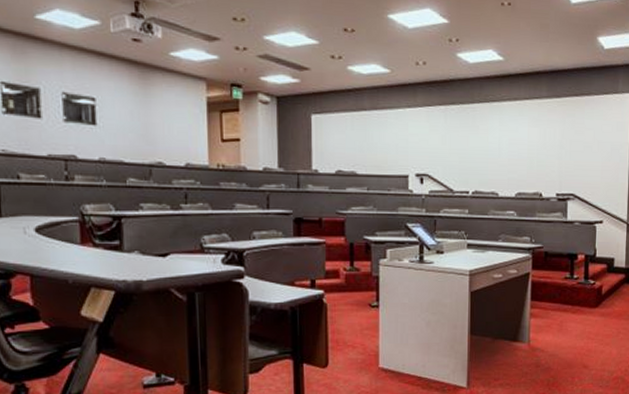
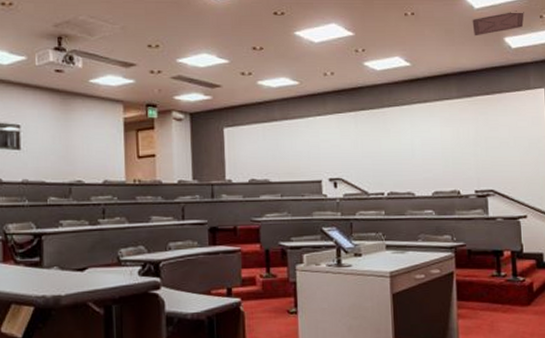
ceiling vent: none [568,8,620,34] -> present [472,11,524,36]

